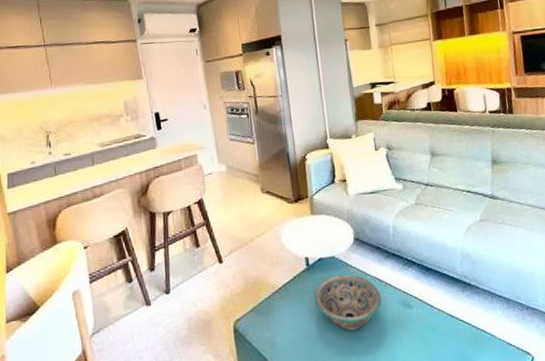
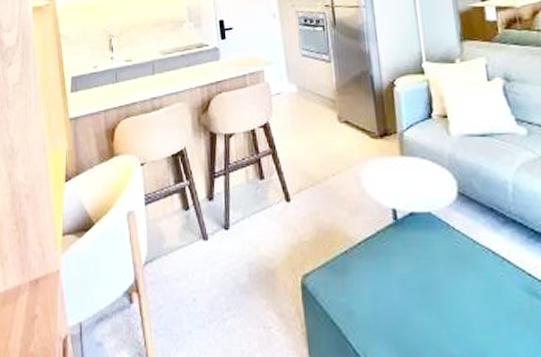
decorative bowl: present [314,274,382,331] -> none [403,238,497,315]

